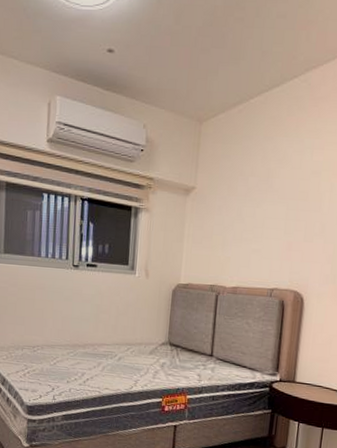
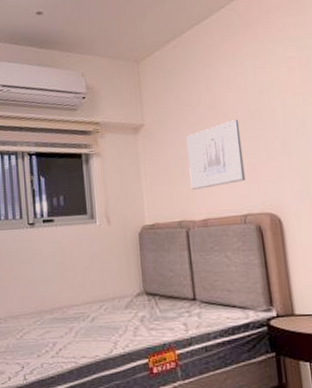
wall art: none [228,197,286,259] -> present [186,120,246,190]

